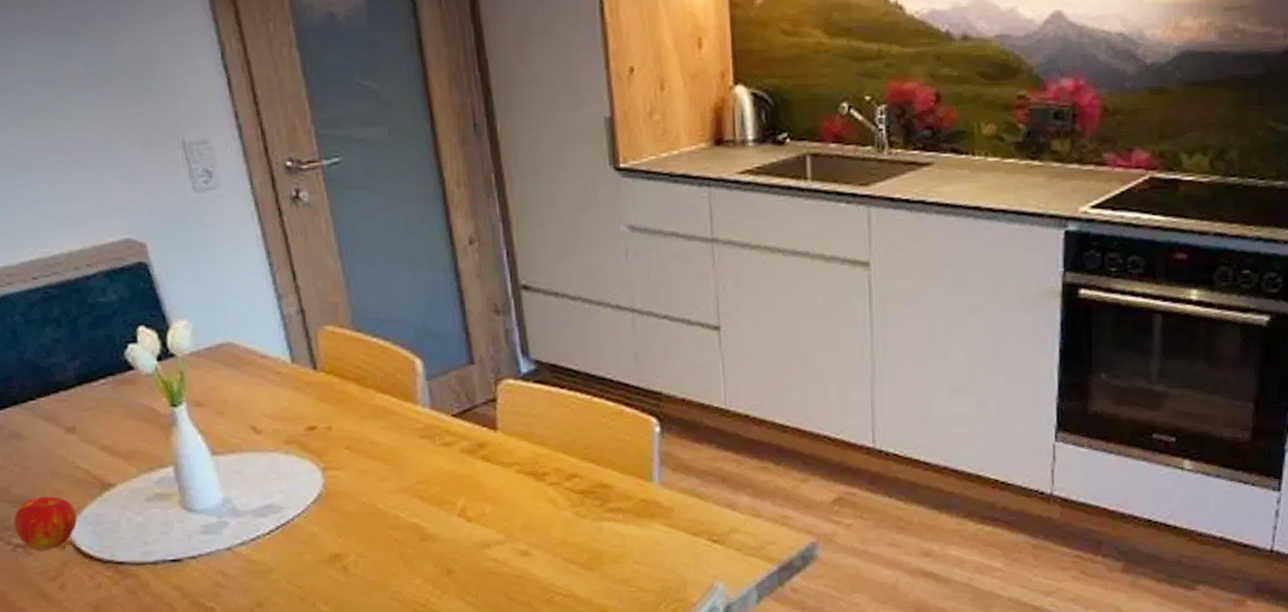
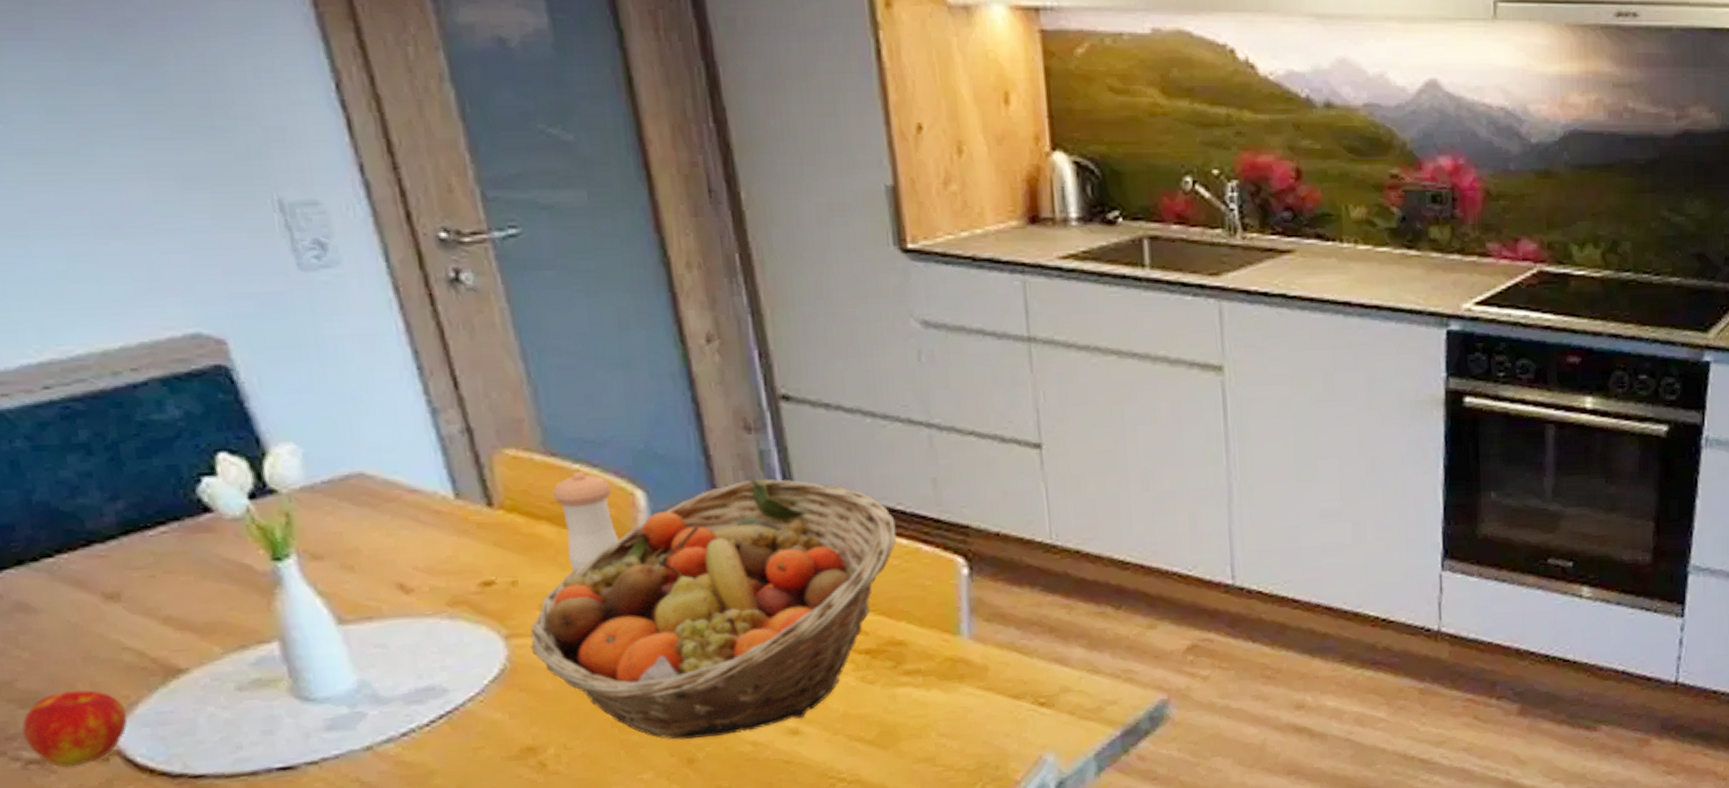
fruit basket: none [339,351,606,555] -> present [530,478,897,740]
pepper shaker: none [357,344,402,421] -> present [552,472,618,571]

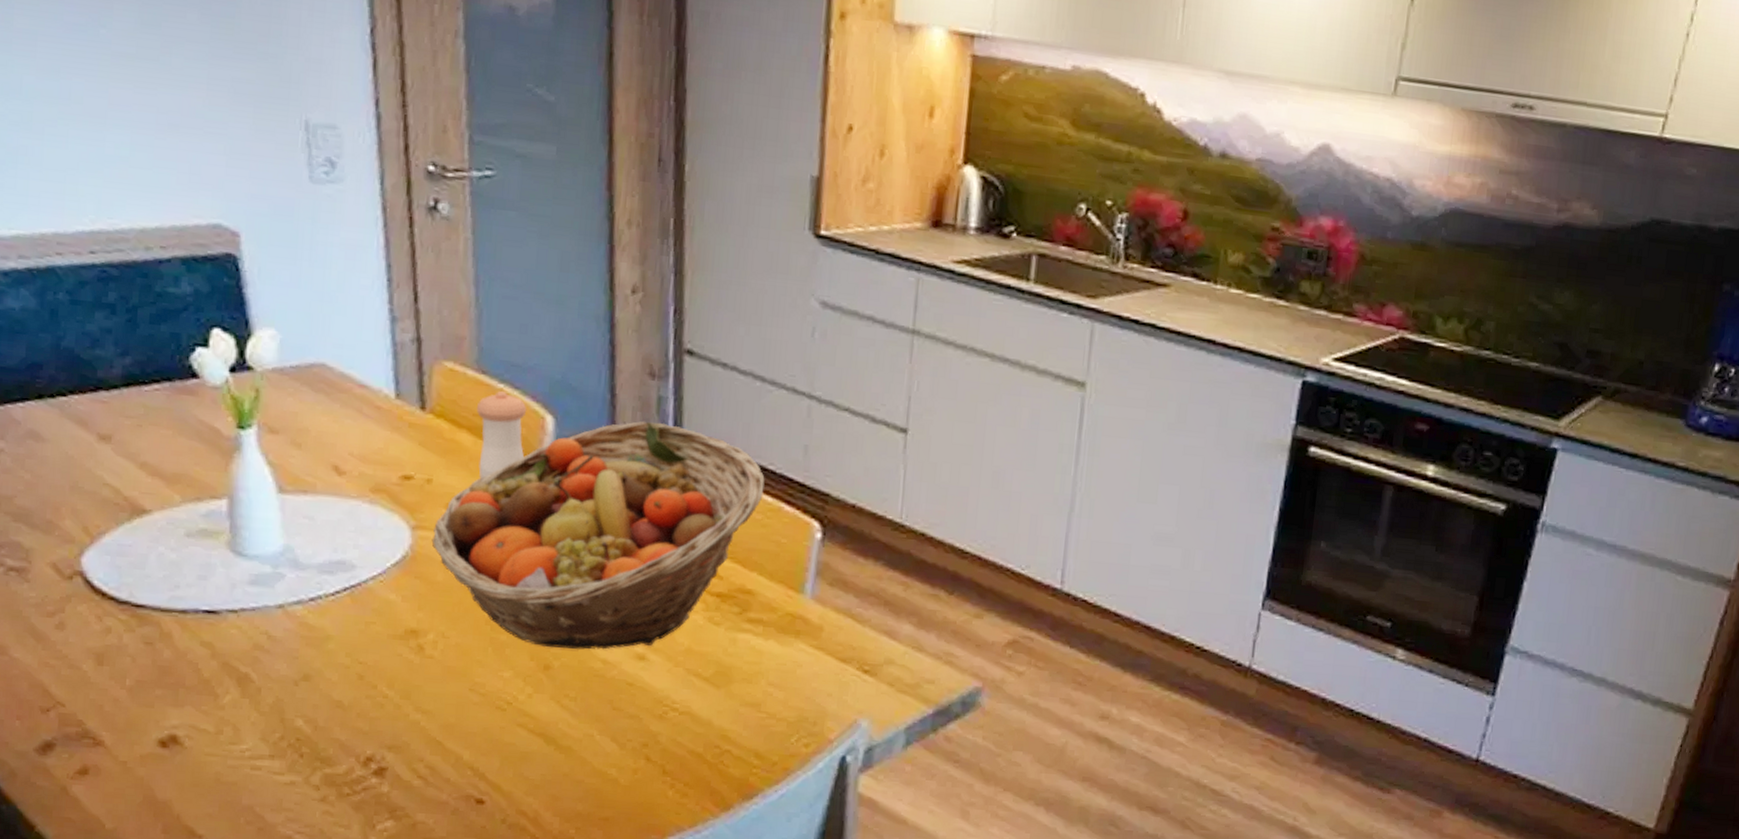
apple: present [22,689,128,768] -> none [11,513,95,579]

